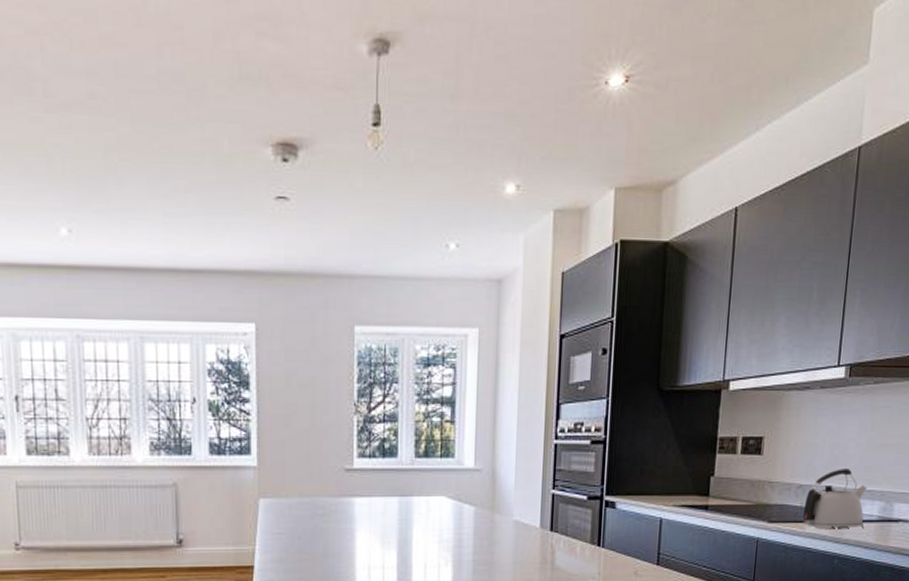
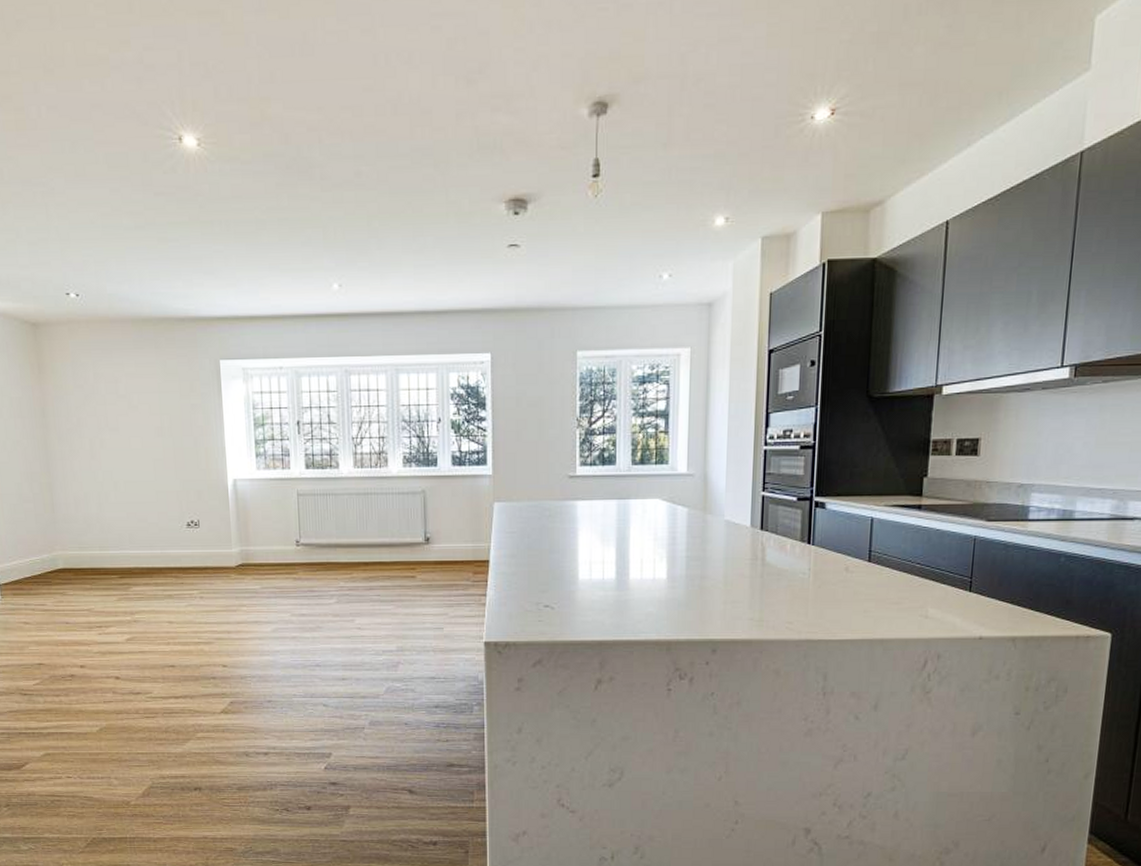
kettle: present [803,469,868,529] -> none [1025,467,1098,528]

